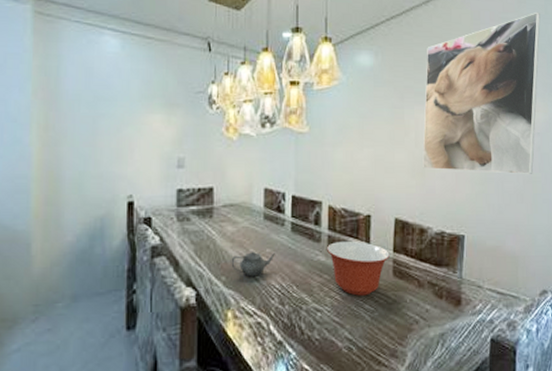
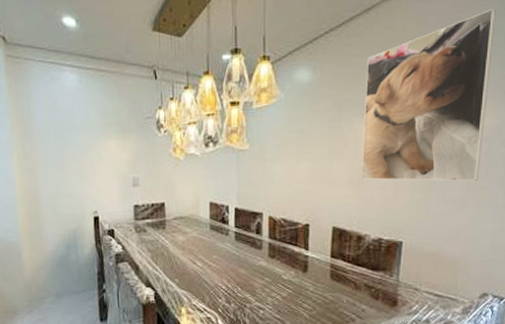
teapot: present [231,252,275,277] -> none [183,258,221,279]
mixing bowl: present [327,240,390,296] -> none [268,247,327,296]

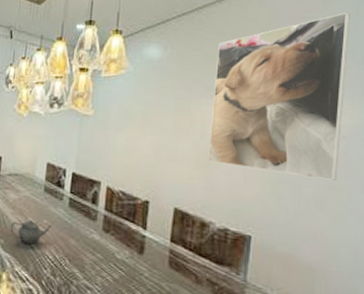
teapot: none [183,258,221,279] -> present [10,220,51,245]

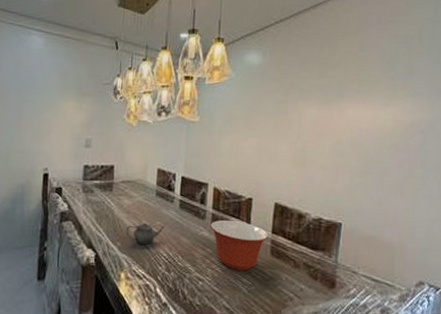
mixing bowl: none [102,222,166,282] -> present [211,219,268,271]
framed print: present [208,12,350,181] -> none [304,15,429,170]

